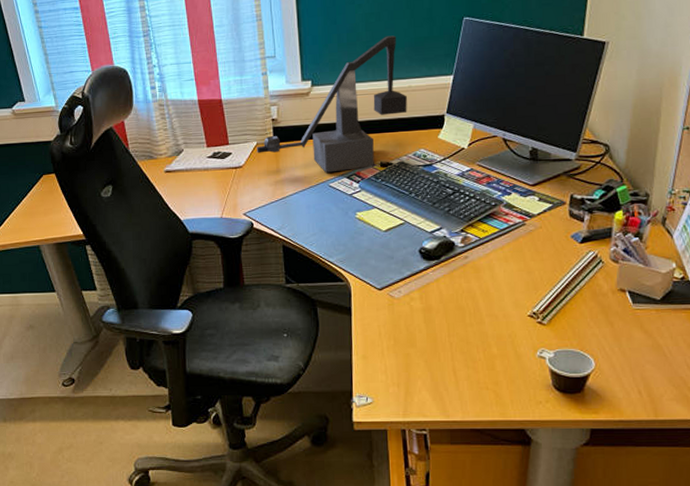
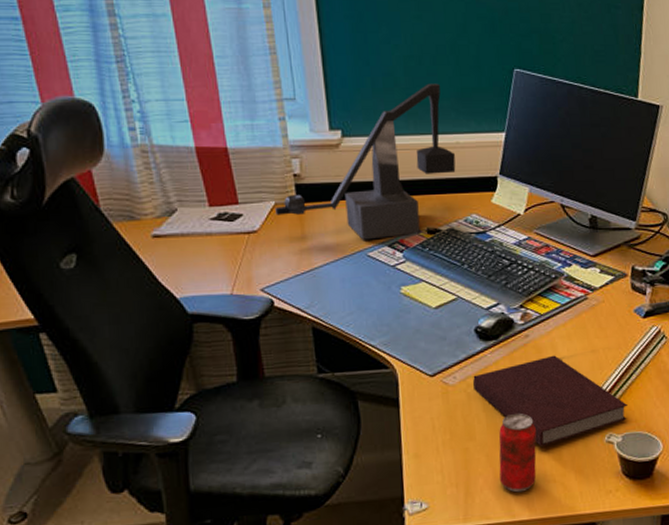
notebook: none [415,275,561,358] -> present [472,355,628,448]
soda can: none [436,325,472,396] -> present [499,413,537,493]

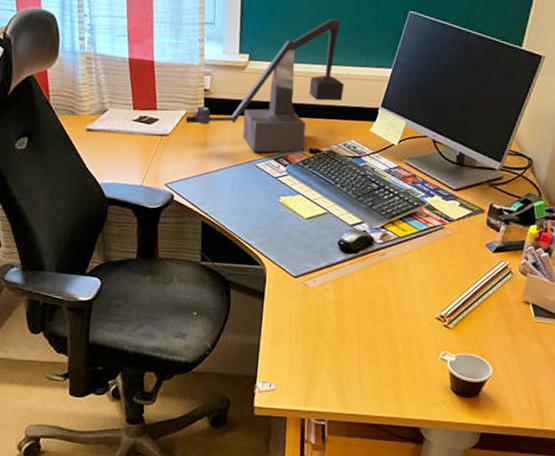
notebook: present [472,355,628,448] -> none [329,274,465,354]
soda can: present [499,413,537,493] -> none [340,320,379,390]

